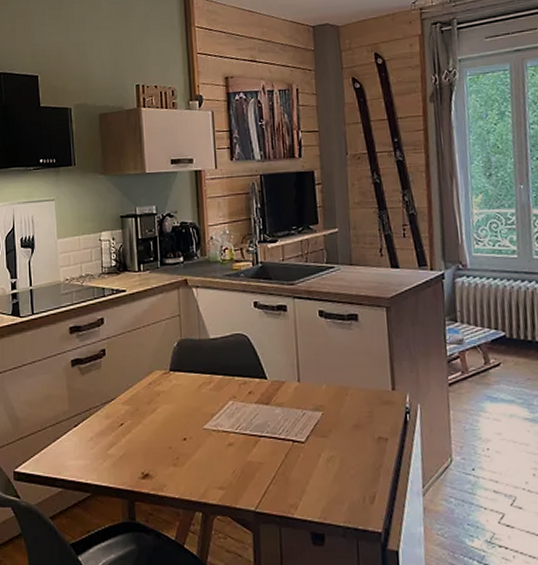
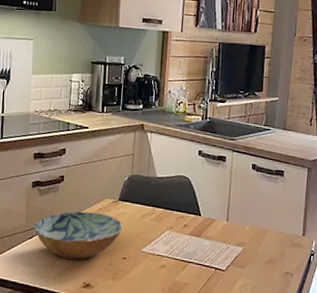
bowl: none [79,388,178,447] -> present [34,211,123,260]

